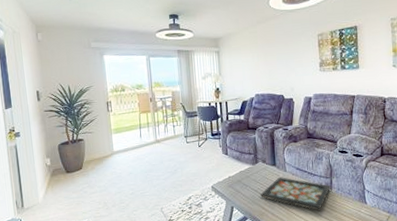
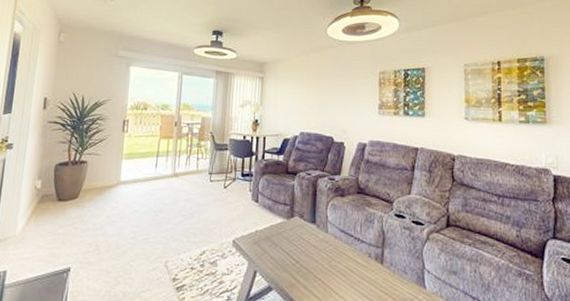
decorative tray: present [260,176,331,210] -> none [293,238,381,289]

